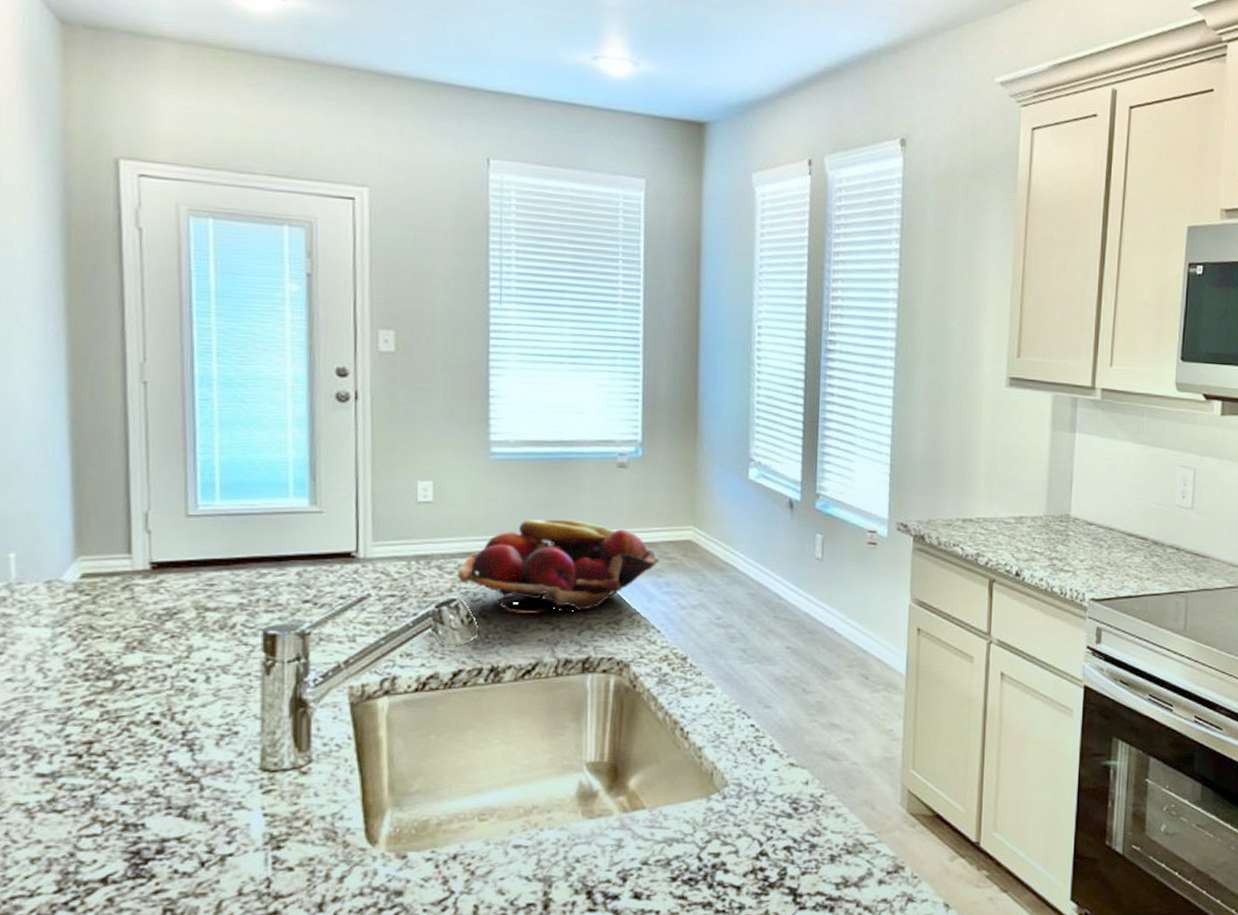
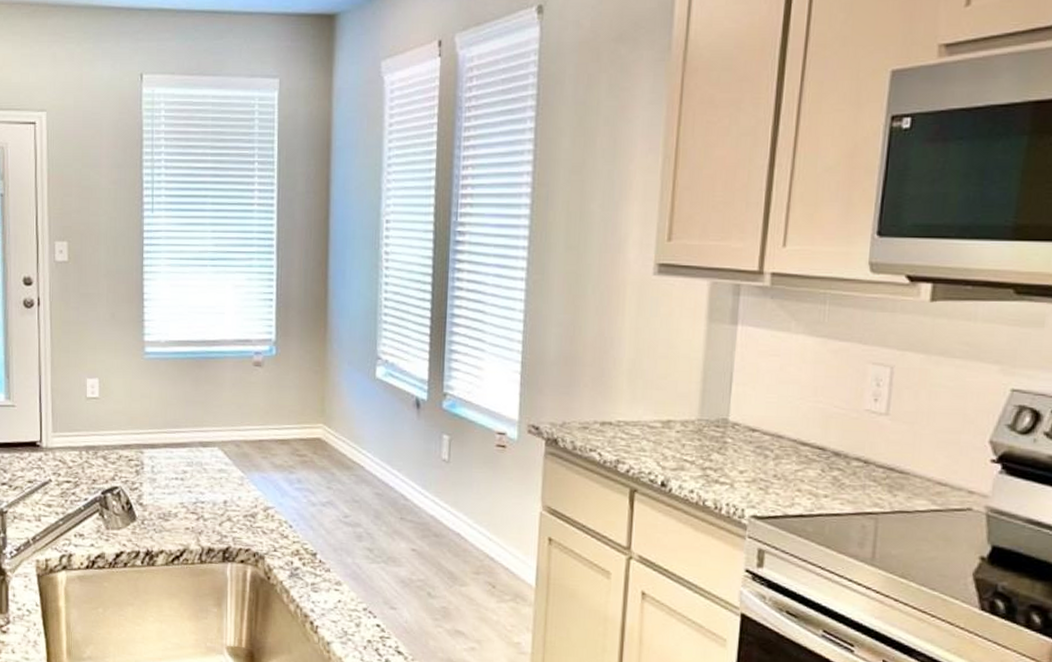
fruit basket: present [457,519,659,614] -> none [119,415,291,504]

